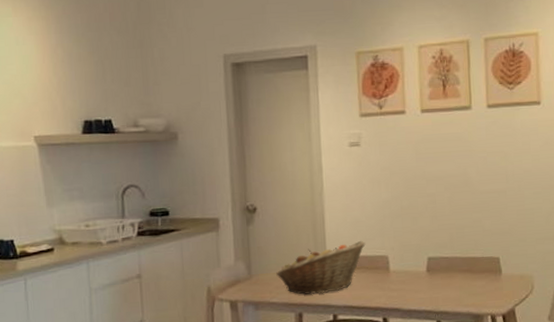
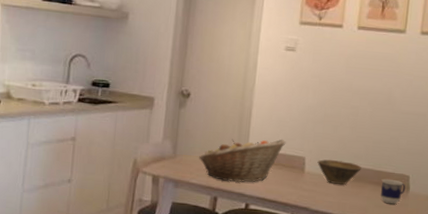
bowl: none [401,253,448,279] -> present [317,159,362,185]
cup: none [471,264,498,291] -> present [380,178,406,205]

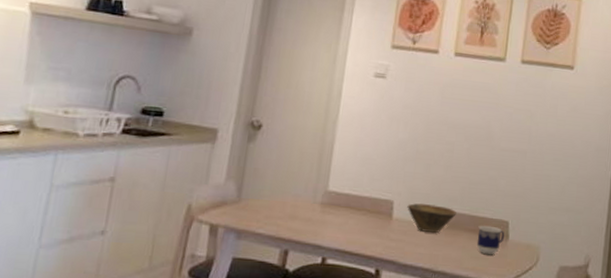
fruit basket: present [199,139,286,182] -> none [268,179,372,232]

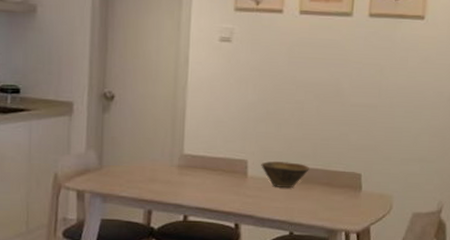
cup: present [476,225,505,255] -> none [330,178,358,206]

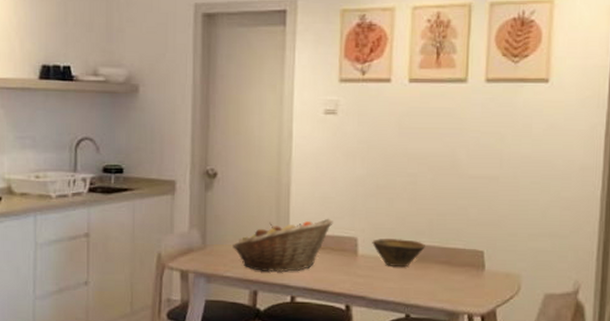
fruit basket: none [128,141,226,192] -> present [232,218,333,272]

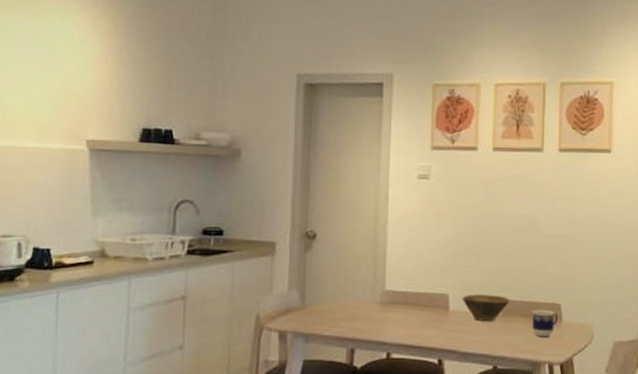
fruit basket: present [232,218,333,272] -> none [331,276,426,329]
cup: none [450,256,481,286] -> present [532,309,558,337]

